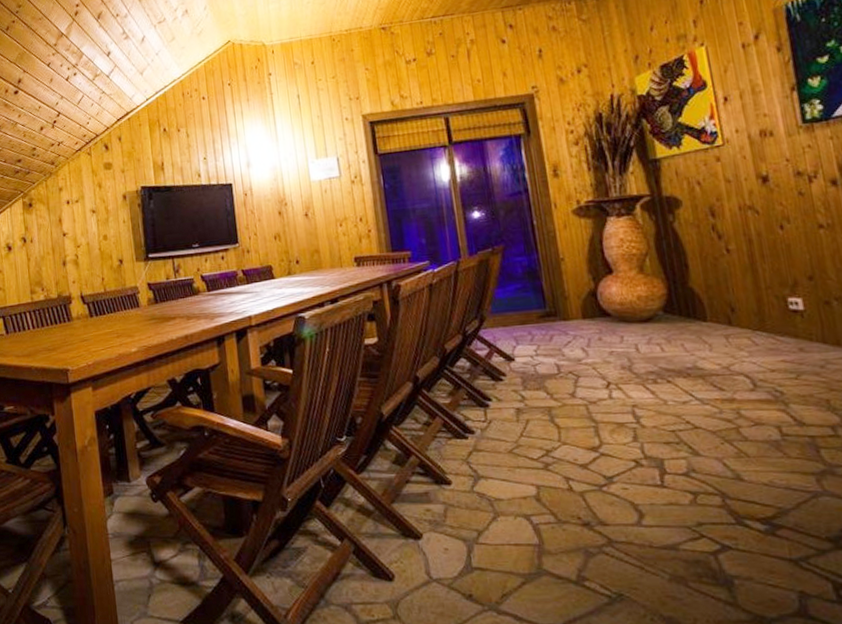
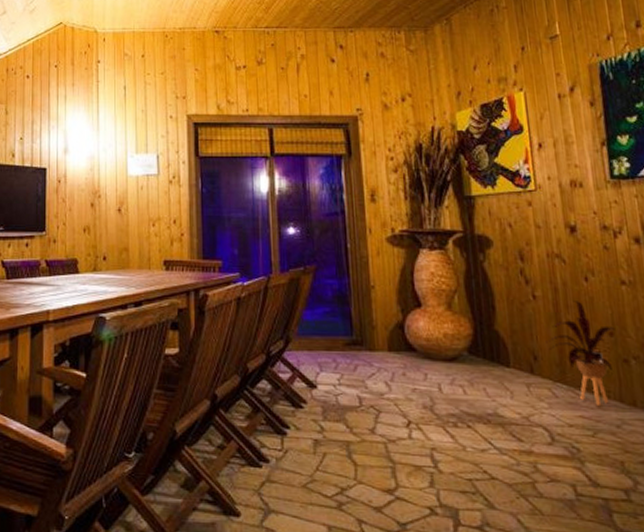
house plant: none [742,249,815,348] -> present [546,301,615,405]

